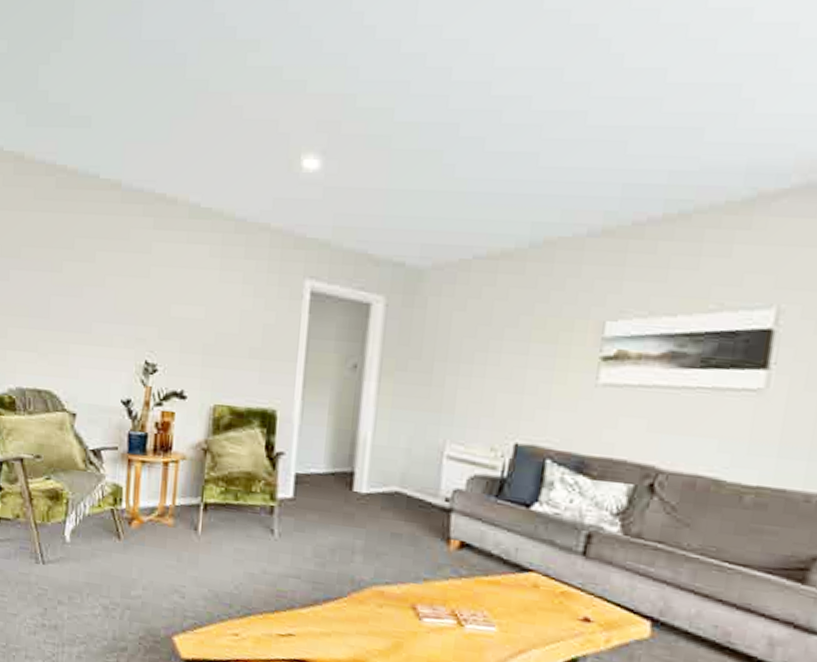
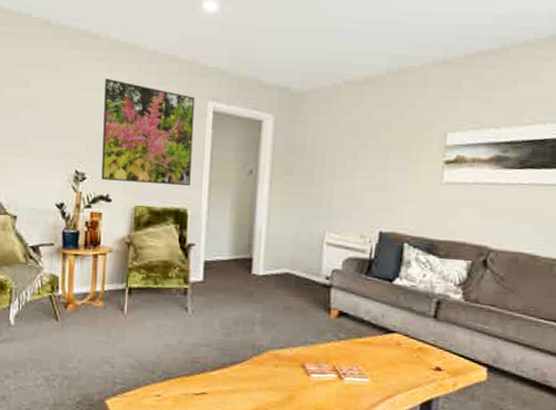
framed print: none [175,251,290,382] -> present [101,78,195,186]

